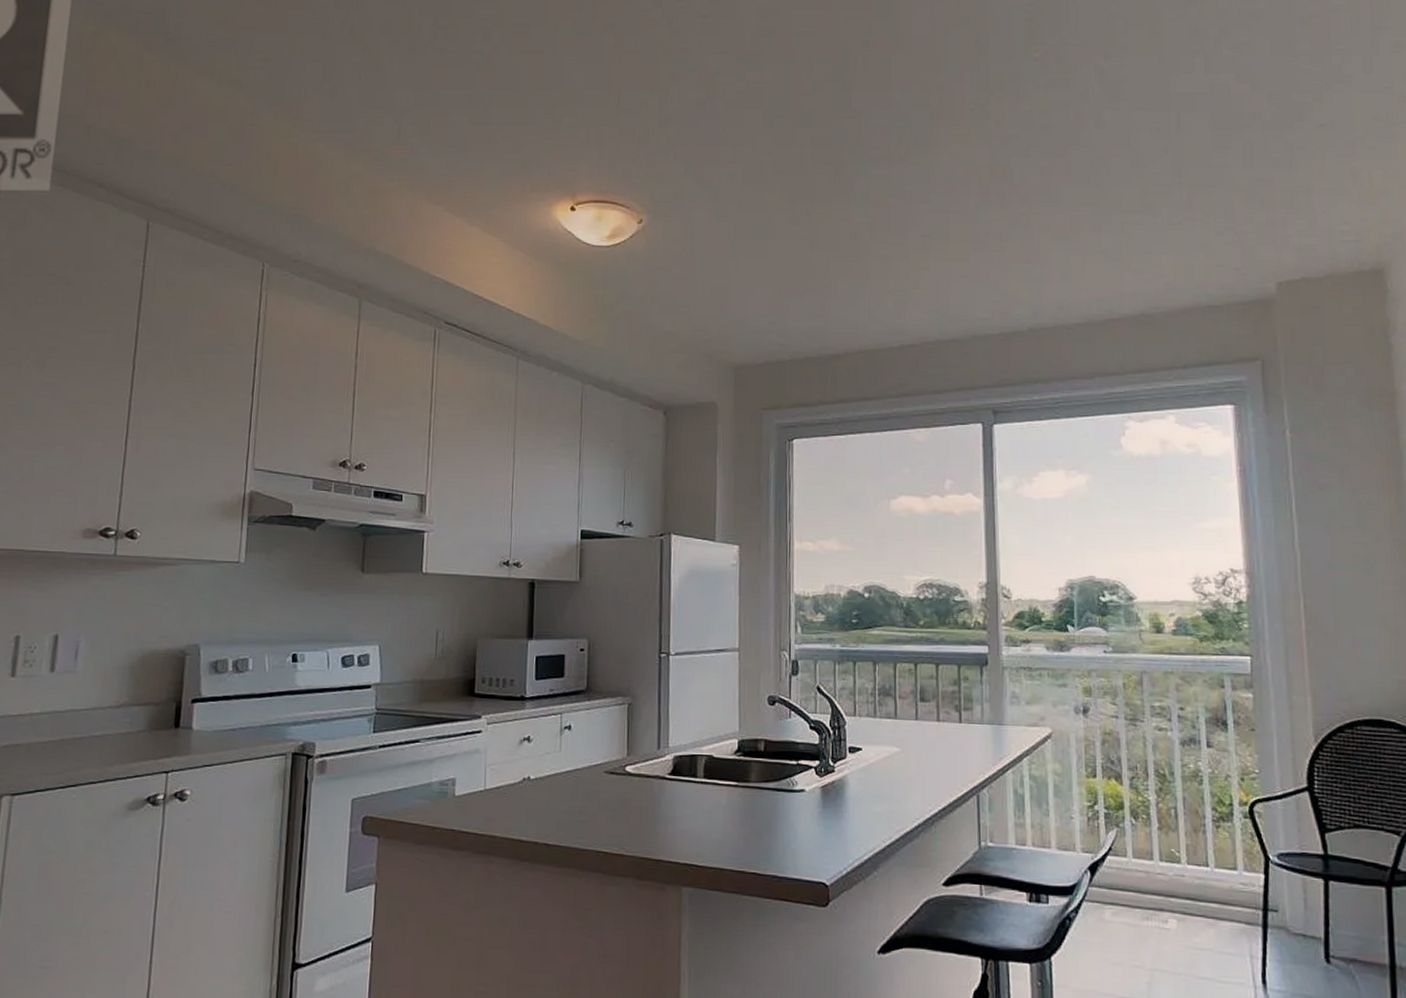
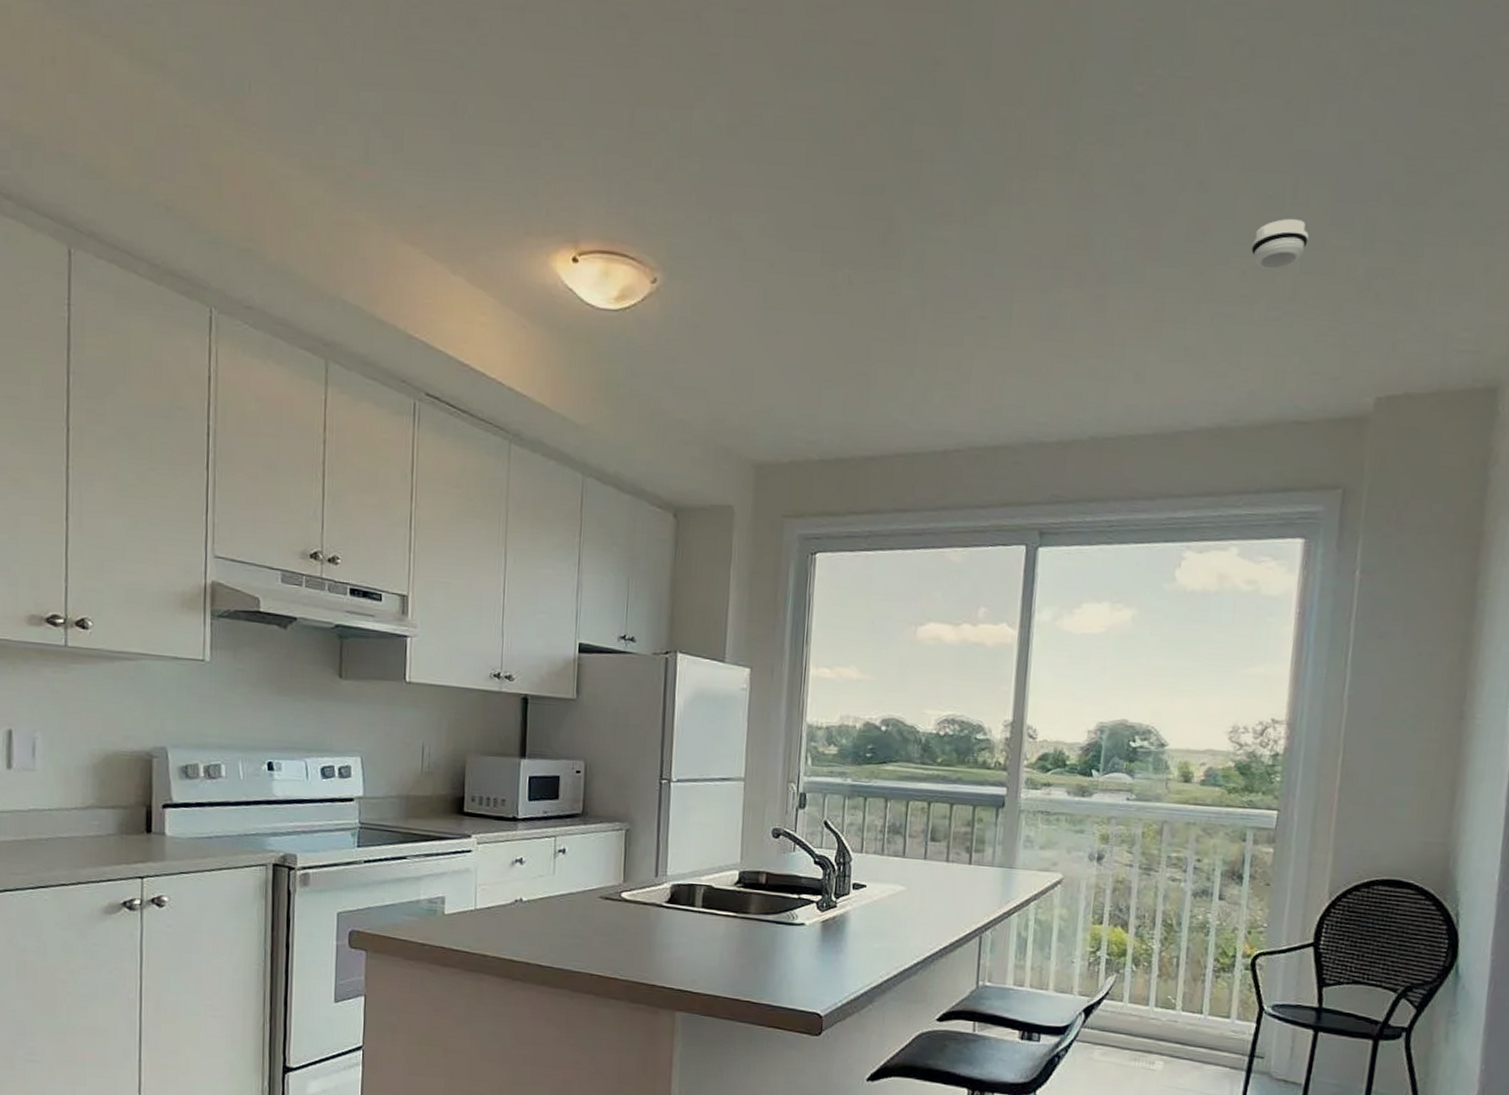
smoke detector: none [1147,145,1196,185] -> present [1250,219,1309,269]

